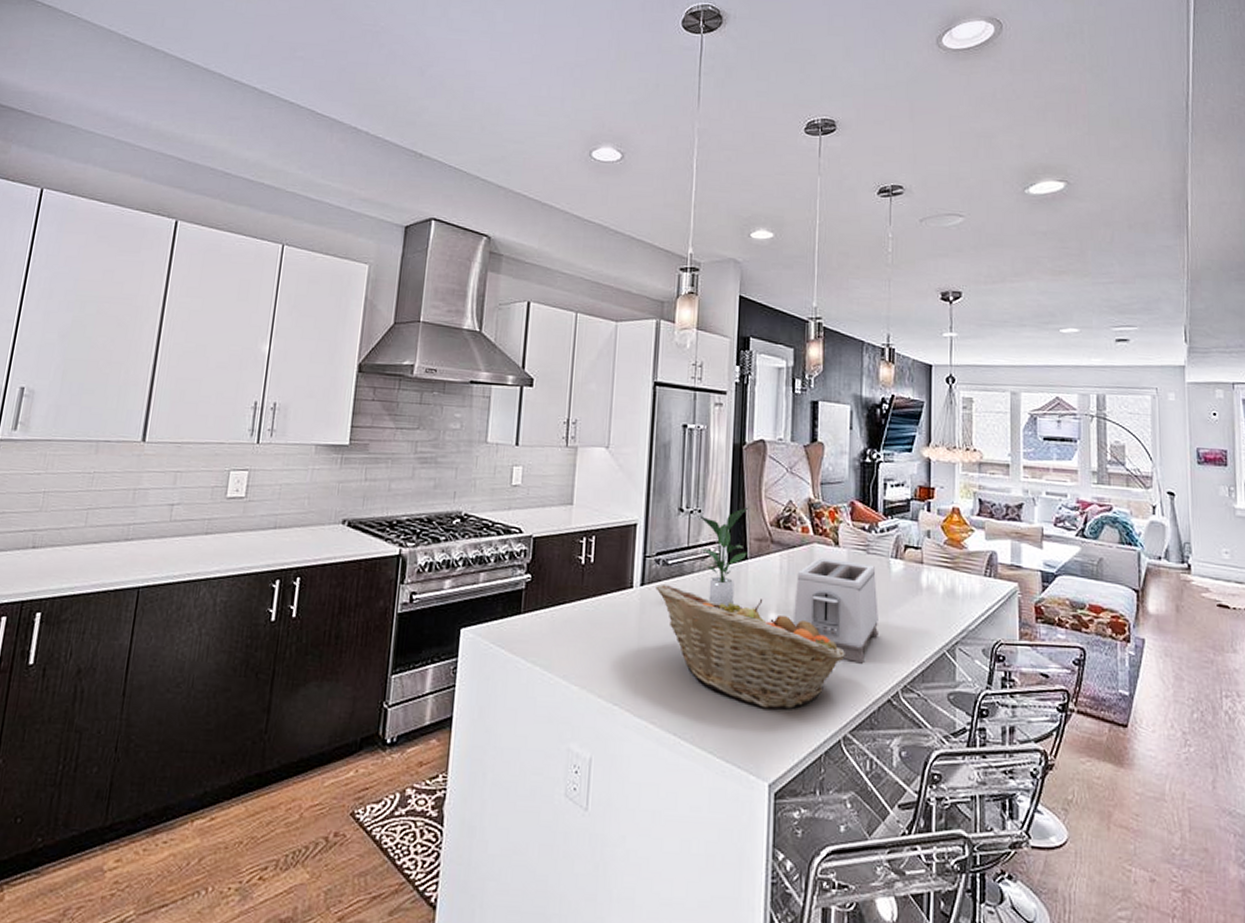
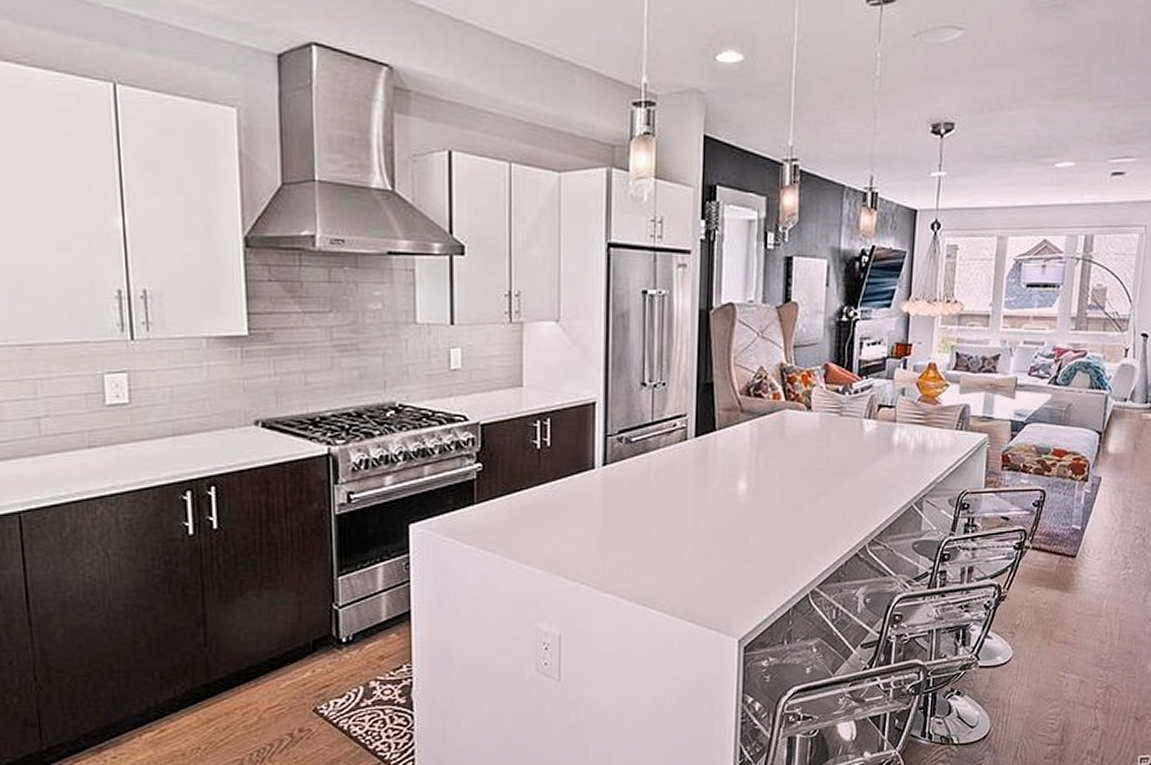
fruit basket: present [656,583,846,710] -> none [619,461,816,573]
potted plant: present [699,507,749,608] -> none [663,376,717,481]
toaster: present [792,557,880,664] -> none [762,423,850,523]

